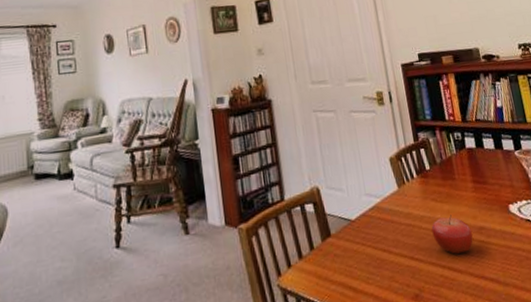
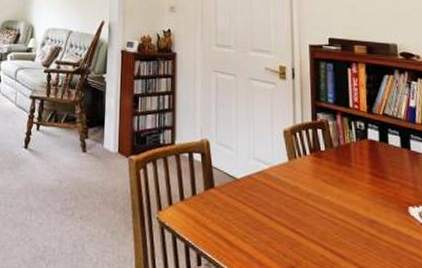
fruit: present [431,215,473,254] -> none [318,200,362,241]

